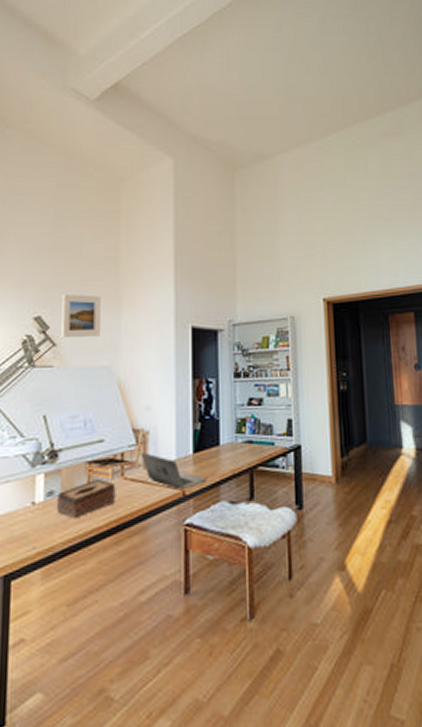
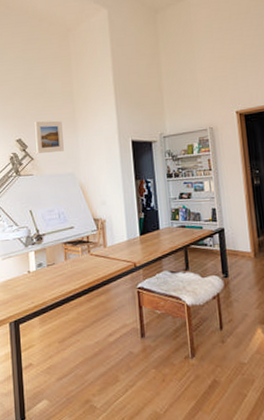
tissue box: present [56,478,116,519] -> none [44,254,86,283]
laptop: present [140,452,206,489] -> none [101,235,151,262]

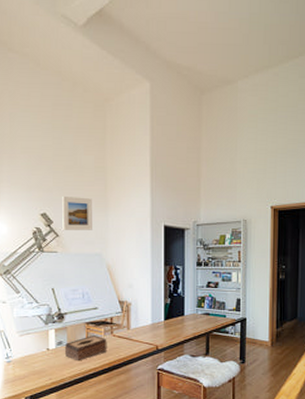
tissue box: none [44,254,86,283] -> present [64,334,107,362]

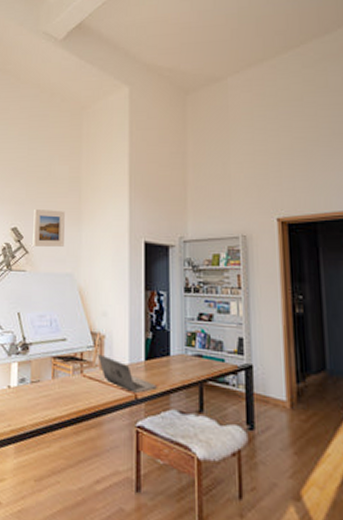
tissue box: present [64,334,107,362] -> none [26,372,76,406]
laptop: none [125,318,174,345] -> present [97,354,157,393]

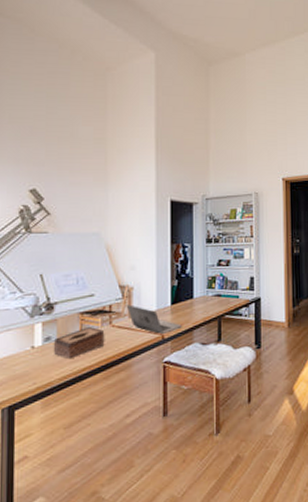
tissue box: none [26,372,76,406] -> present [53,326,105,360]
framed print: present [33,208,65,247] -> none [55,169,90,208]

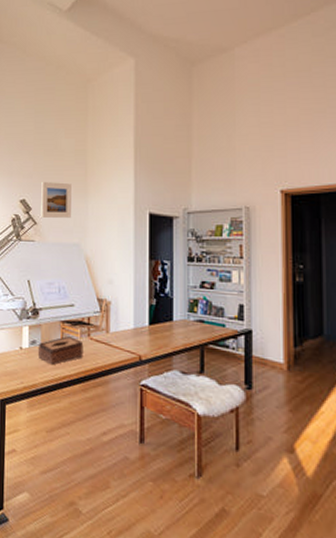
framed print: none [55,169,90,208] -> present [41,181,72,218]
laptop: present [126,304,182,334] -> none [103,319,160,355]

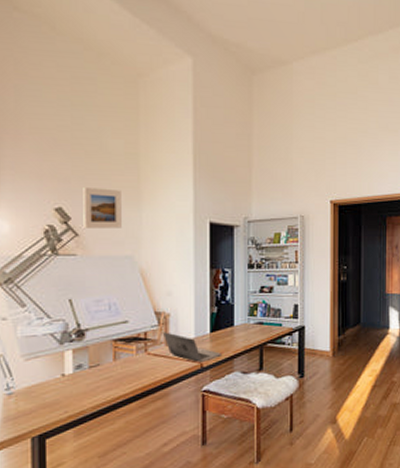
tissue box: present [37,335,84,366] -> none [85,353,140,388]
laptop: none [103,319,160,355] -> present [162,332,221,362]

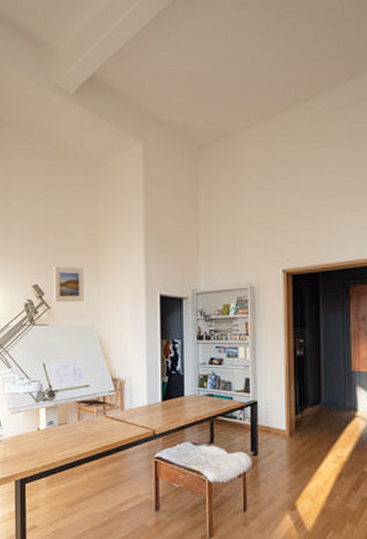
laptop: present [162,332,221,362] -> none [118,397,173,429]

